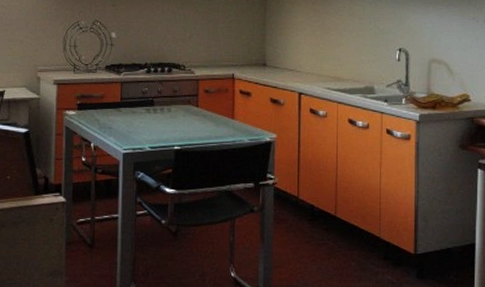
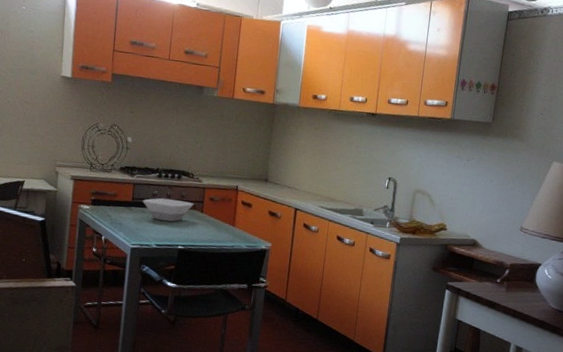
bowl: none [131,95,188,121] -> present [142,198,194,222]

